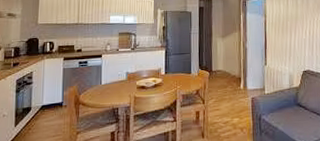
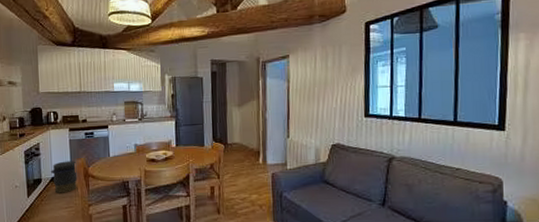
trash can: none [41,89,68,122] -> present [50,161,78,193]

